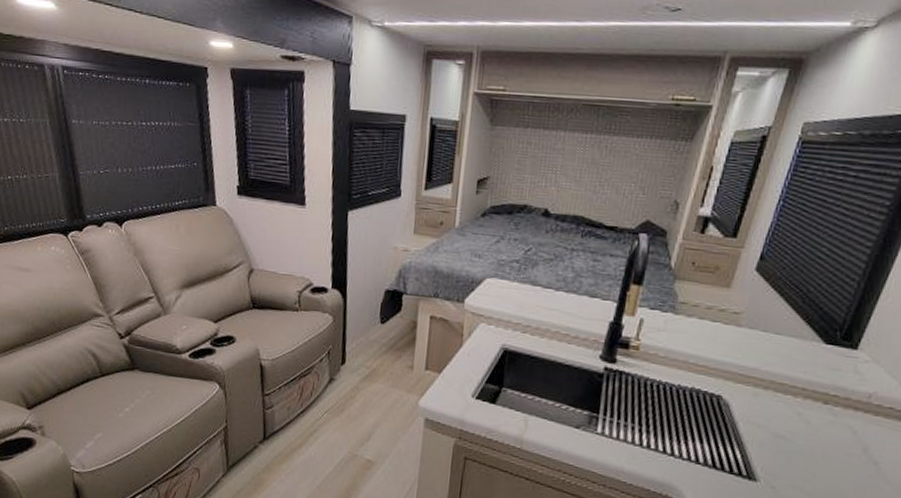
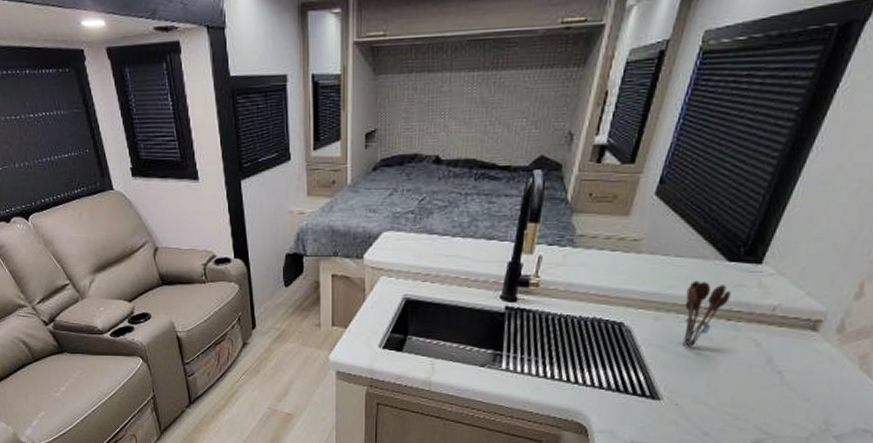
utensil holder: none [780,359,828,429] -> present [683,280,731,348]

